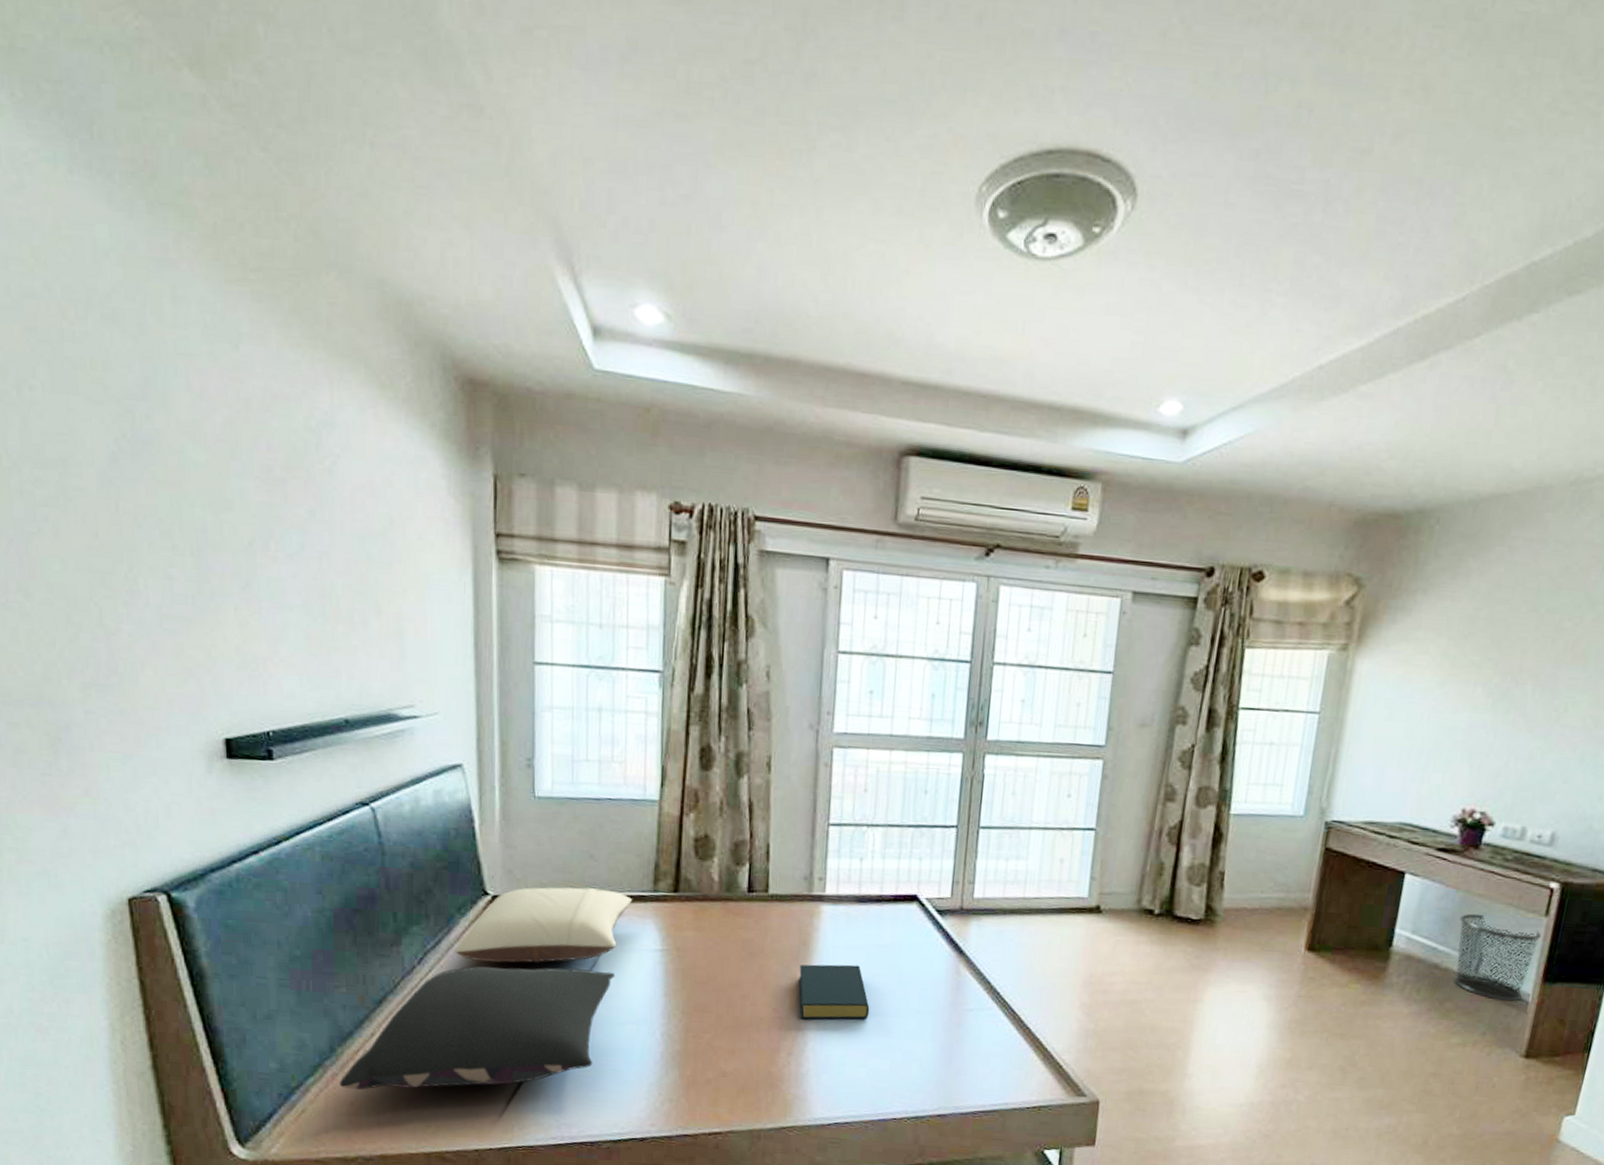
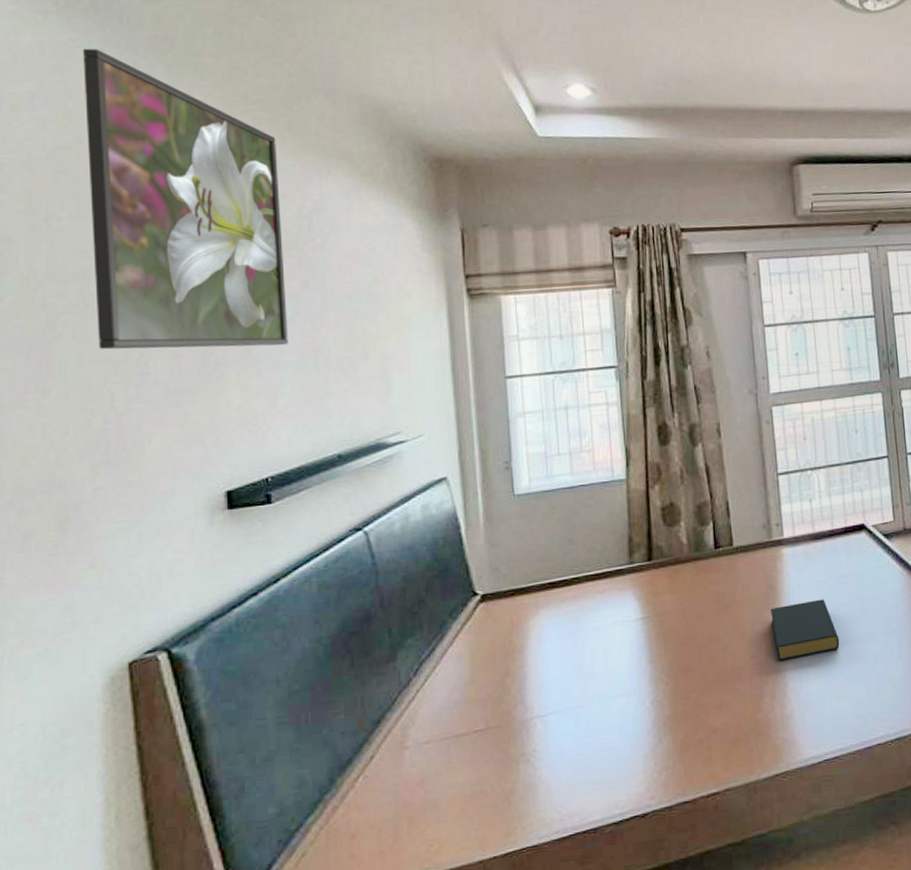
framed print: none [47,164,292,584] -> present [83,48,288,350]
pillow: present [340,966,616,1090] -> none [340,648,603,821]
pillow: present [454,887,632,963] -> none [448,570,611,663]

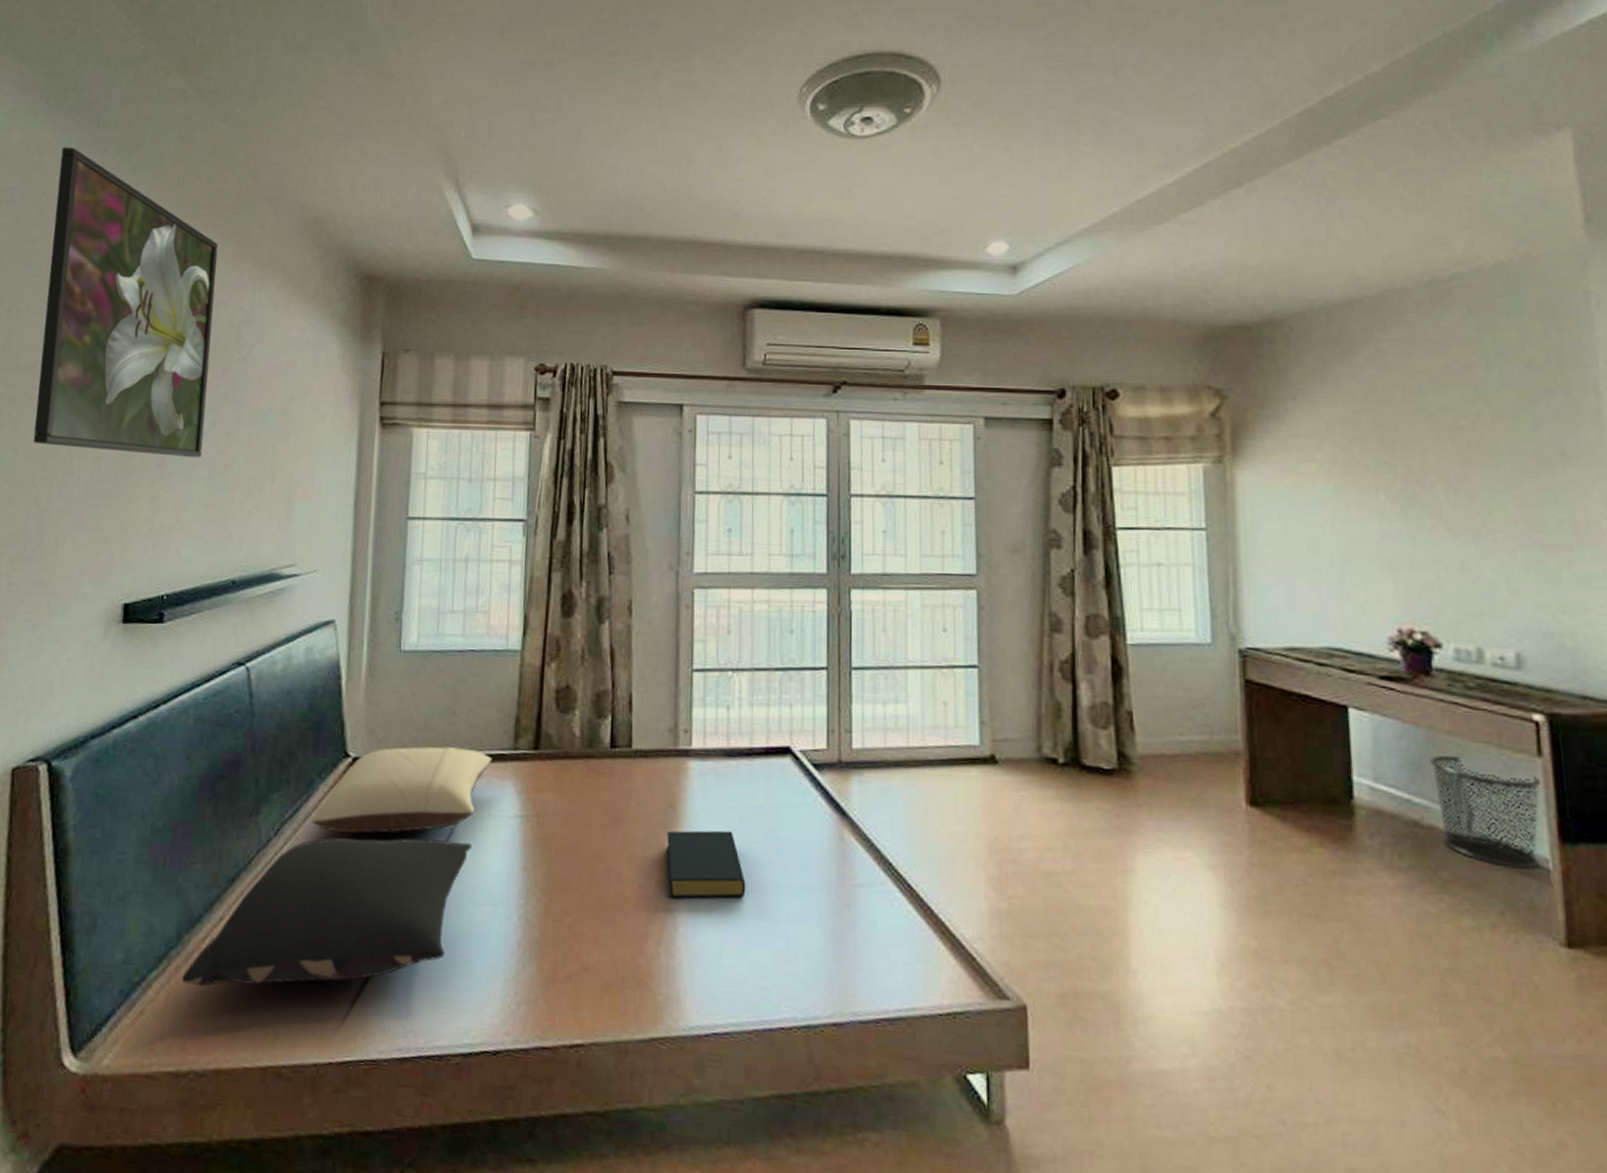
pillow: none [340,648,603,821] -> present [182,837,473,986]
pillow: none [448,570,611,663] -> present [311,746,492,834]

